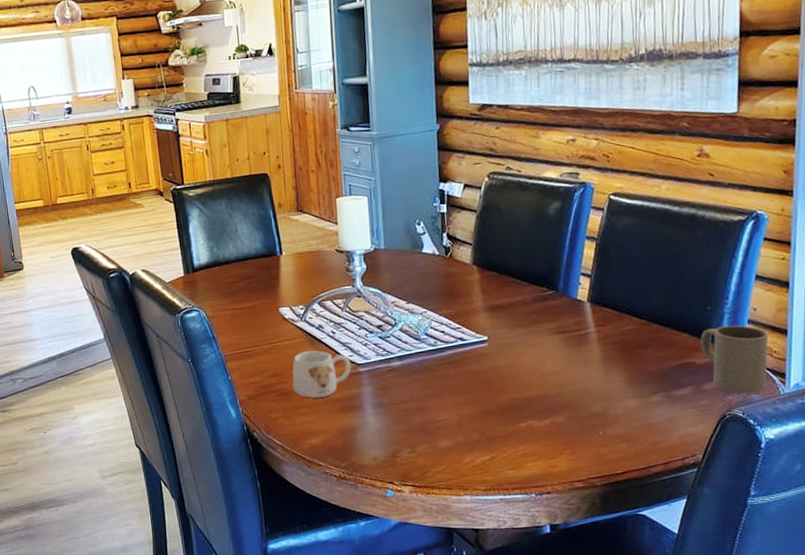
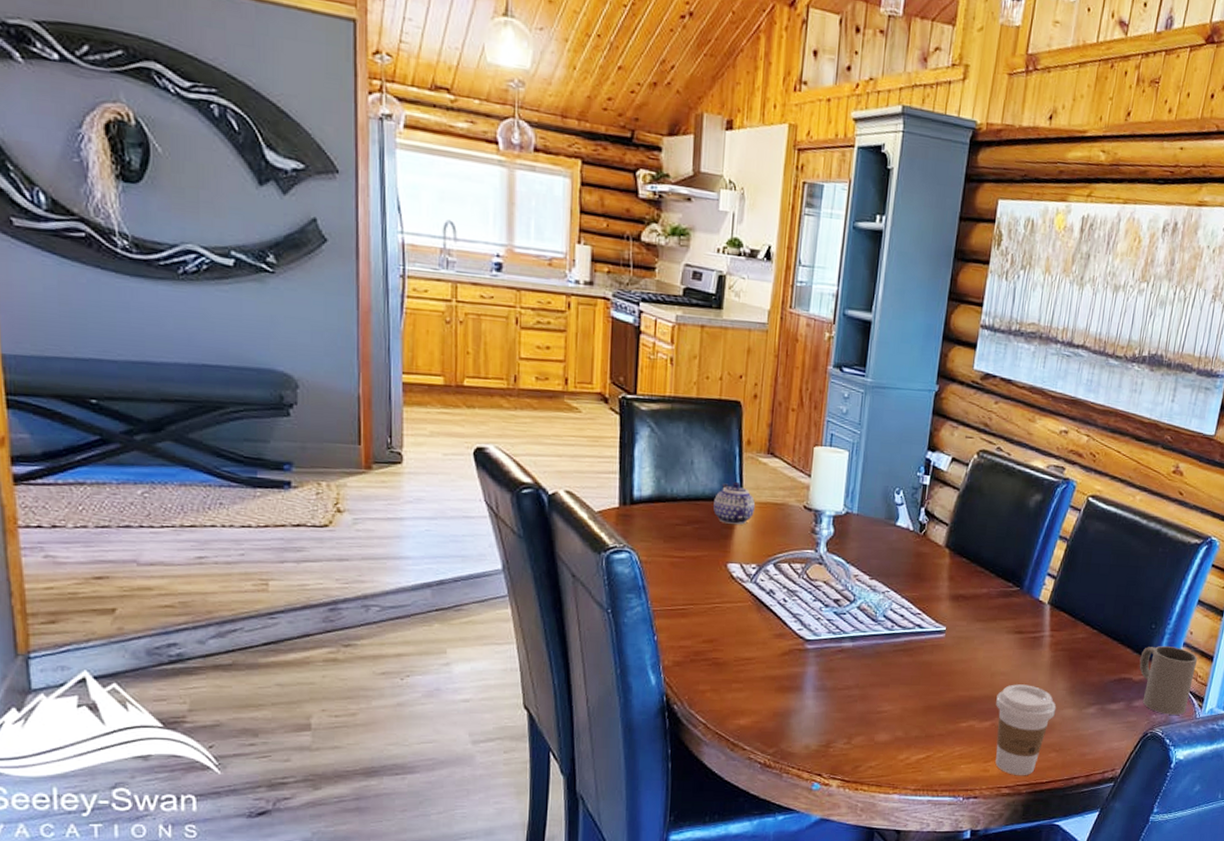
teapot: none [259,239,295,275] -> present [713,481,756,525]
mug: present [292,350,352,398] -> none [728,618,799,672]
coffee cup: none [551,380,618,469] -> present [995,684,1057,775]

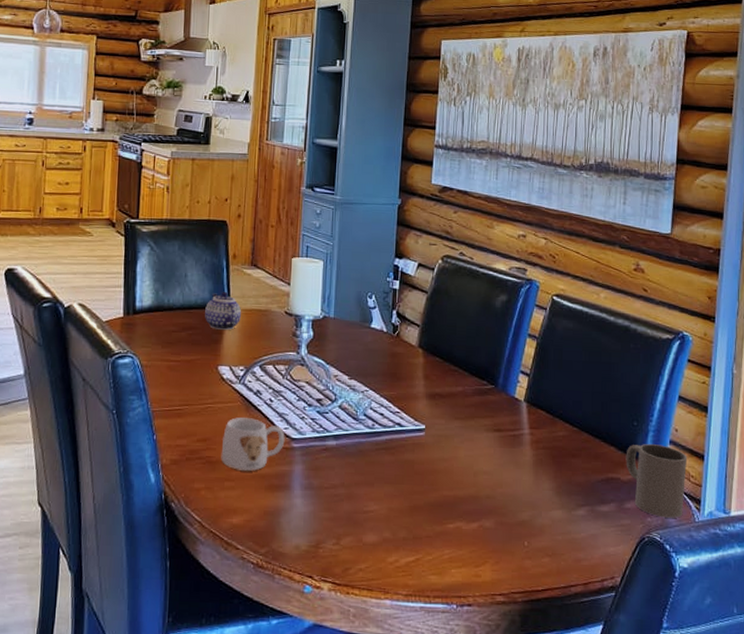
mug: none [728,618,799,672] -> present [221,417,285,471]
coffee cup: present [995,684,1057,775] -> none [482,484,544,582]

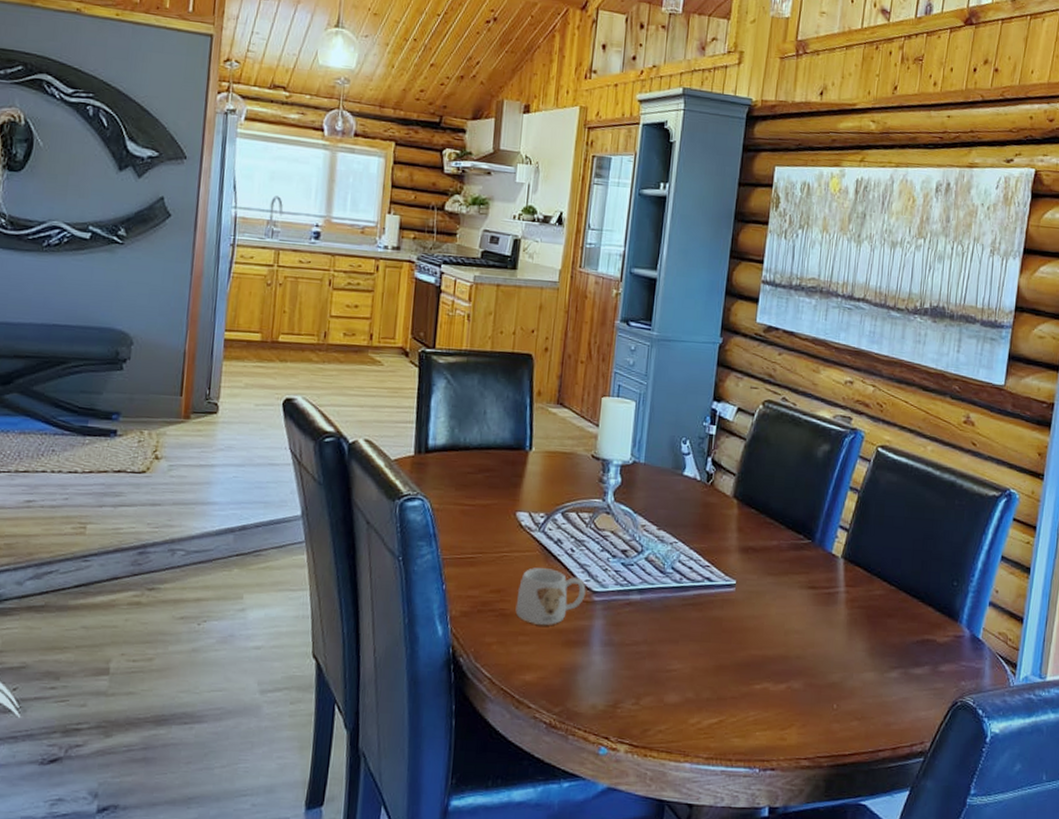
teapot: present [205,291,242,330] -> none [504,431,545,473]
mug: present [626,444,688,518] -> none [943,605,1007,682]

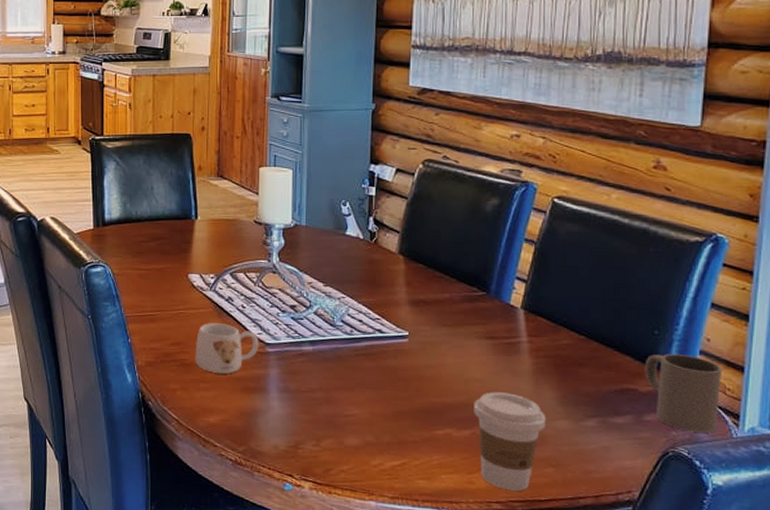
coffee cup: none [791,643,856,746] -> present [474,392,547,491]
mug: none [943,605,1007,682] -> present [644,354,723,433]

